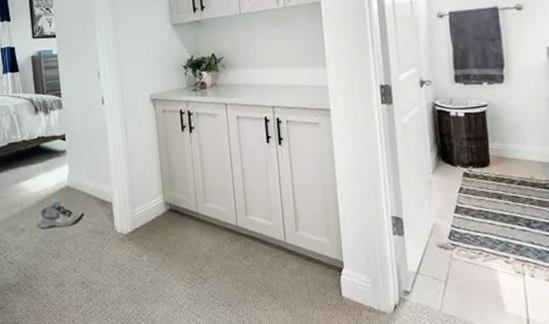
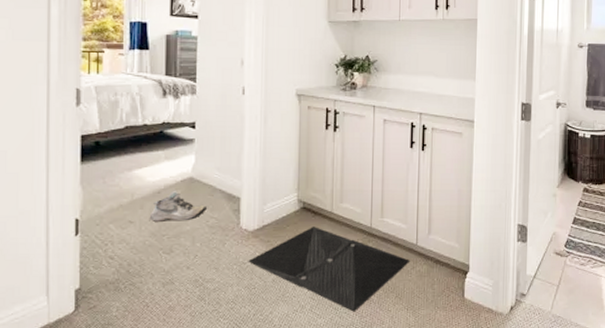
door mat: none [126,227,281,312] -> present [248,227,411,312]

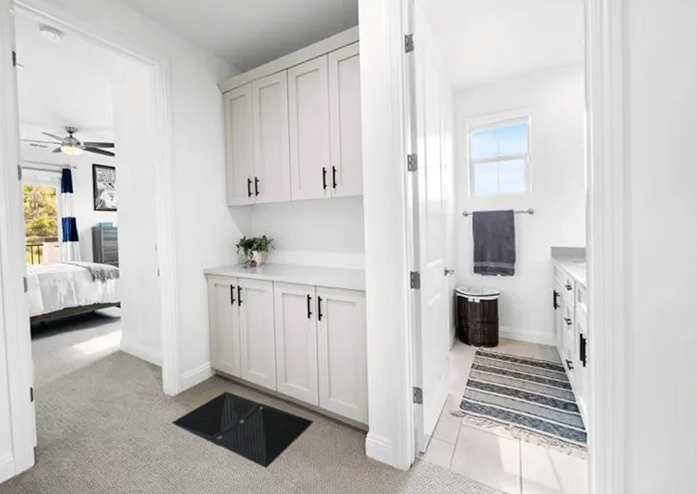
shoe: present [149,190,208,222] -> none [88,361,136,389]

